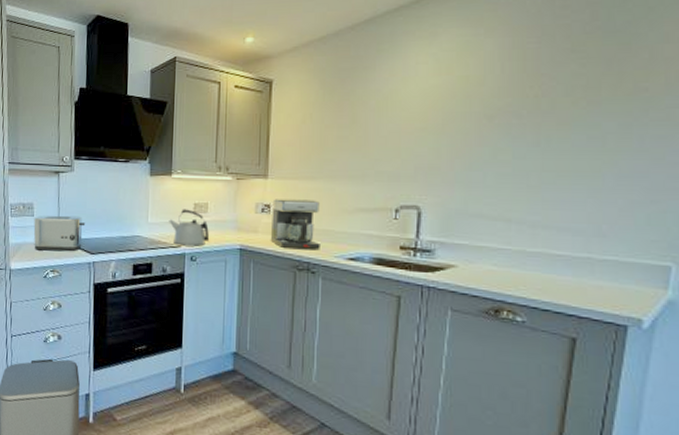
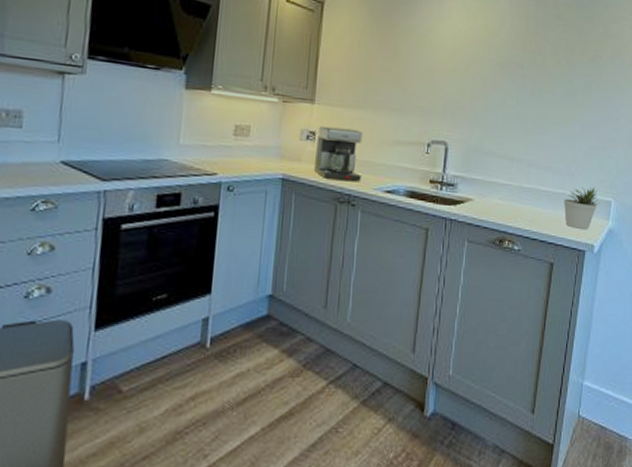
toaster: present [33,215,86,251] -> none [19,128,97,176]
kettle: present [169,209,210,248] -> none [204,130,250,176]
potted plant: none [589,249,651,300] -> present [563,187,600,229]

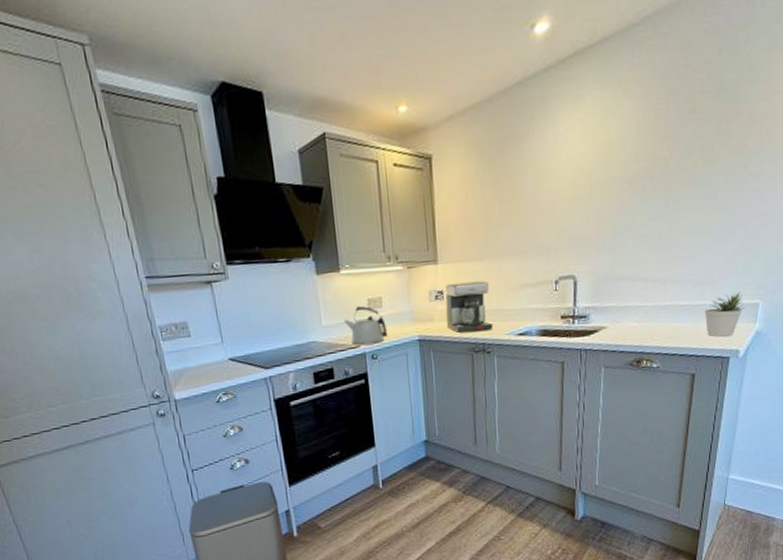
kettle: none [204,130,250,176] -> present [344,306,388,346]

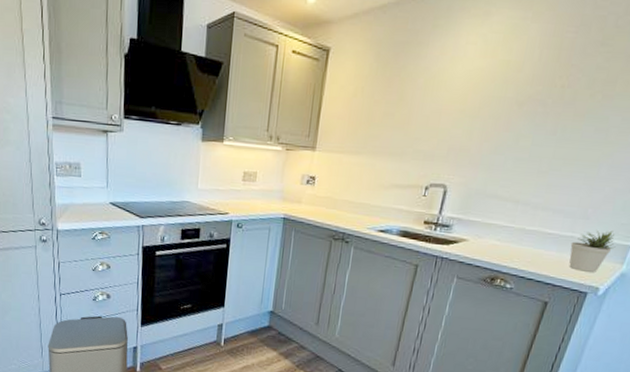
kettle: present [344,306,388,346] -> none [218,176,256,215]
coffee maker: present [445,281,493,334] -> none [313,171,360,221]

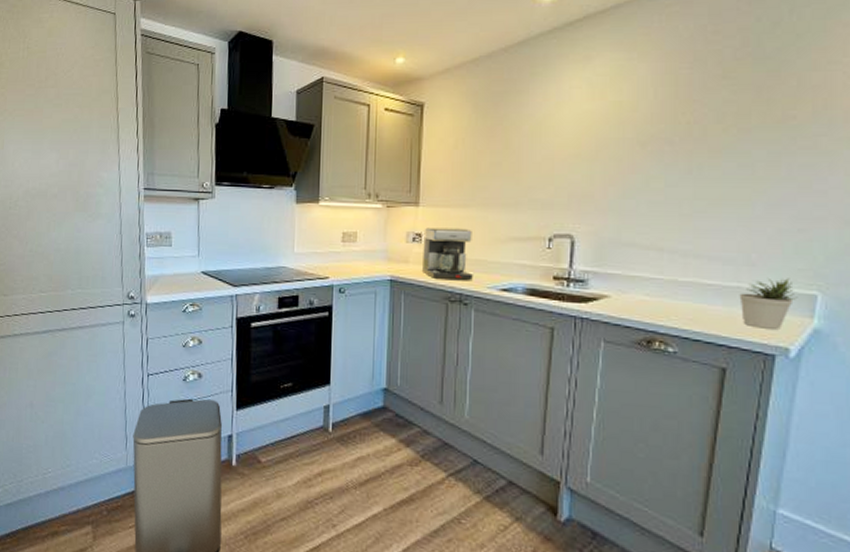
coffee maker: none [313,171,360,221] -> present [423,227,473,280]

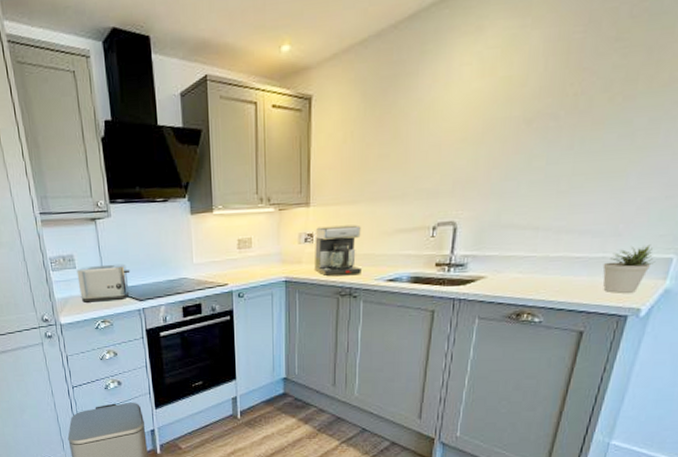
toaster: none [171,245,228,284] -> present [76,263,131,303]

